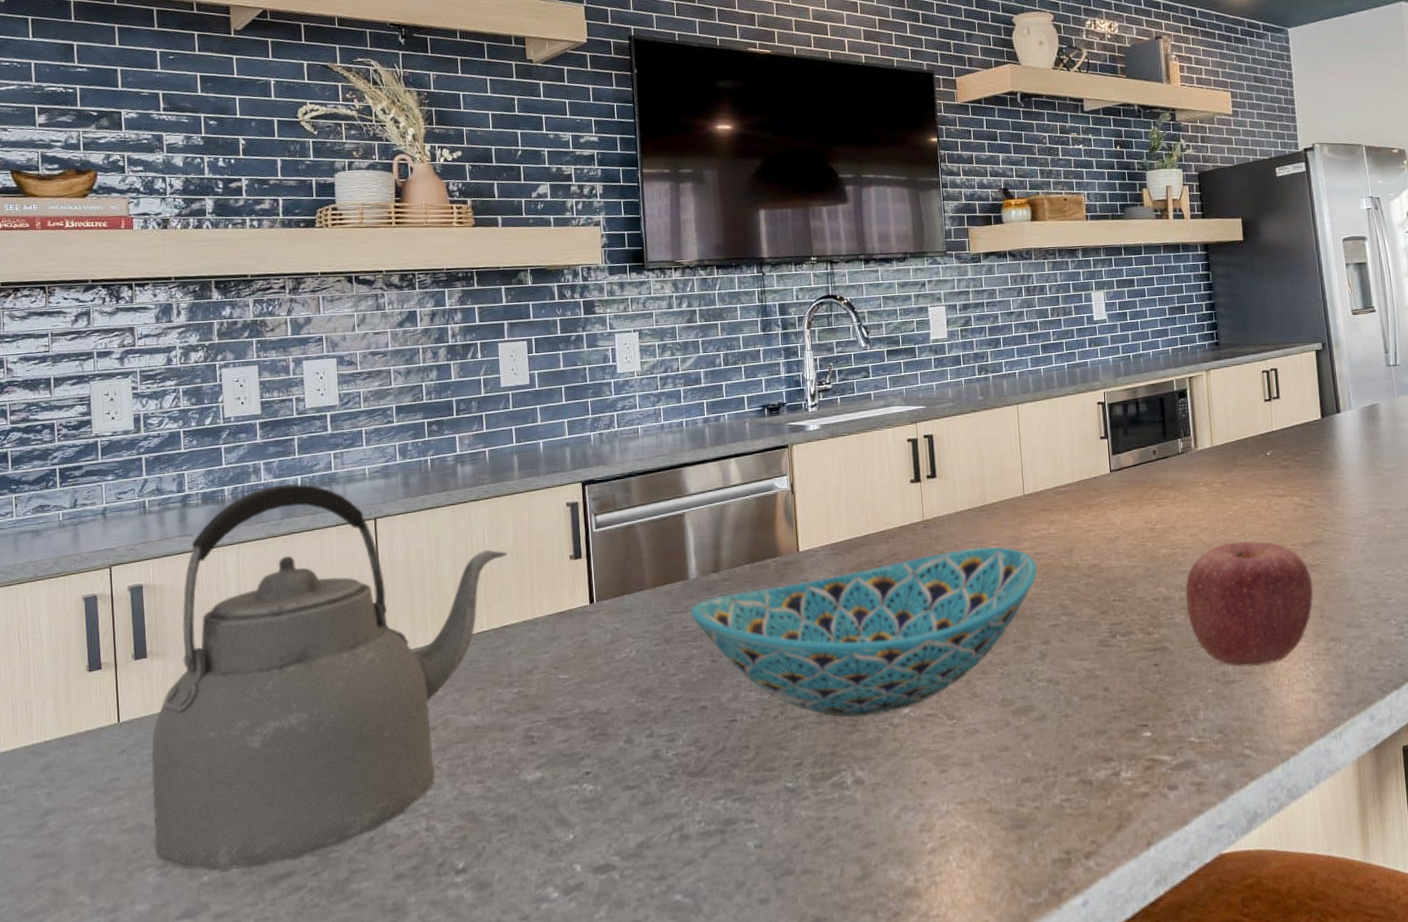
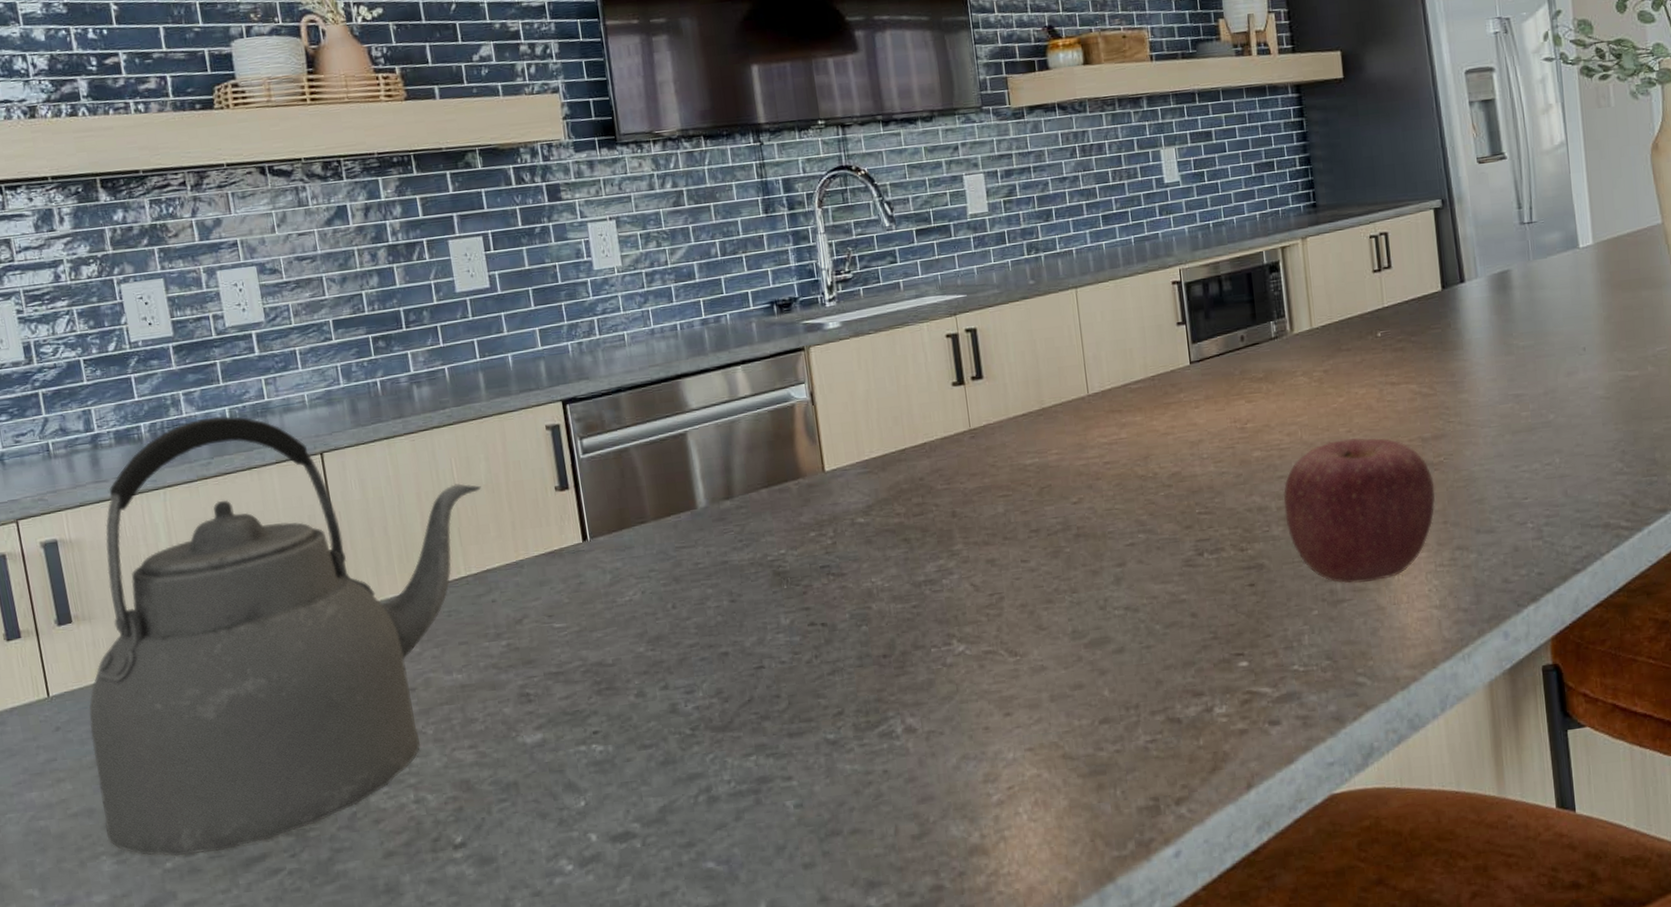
bowl: present [690,546,1038,717] -> none [701,456,1108,658]

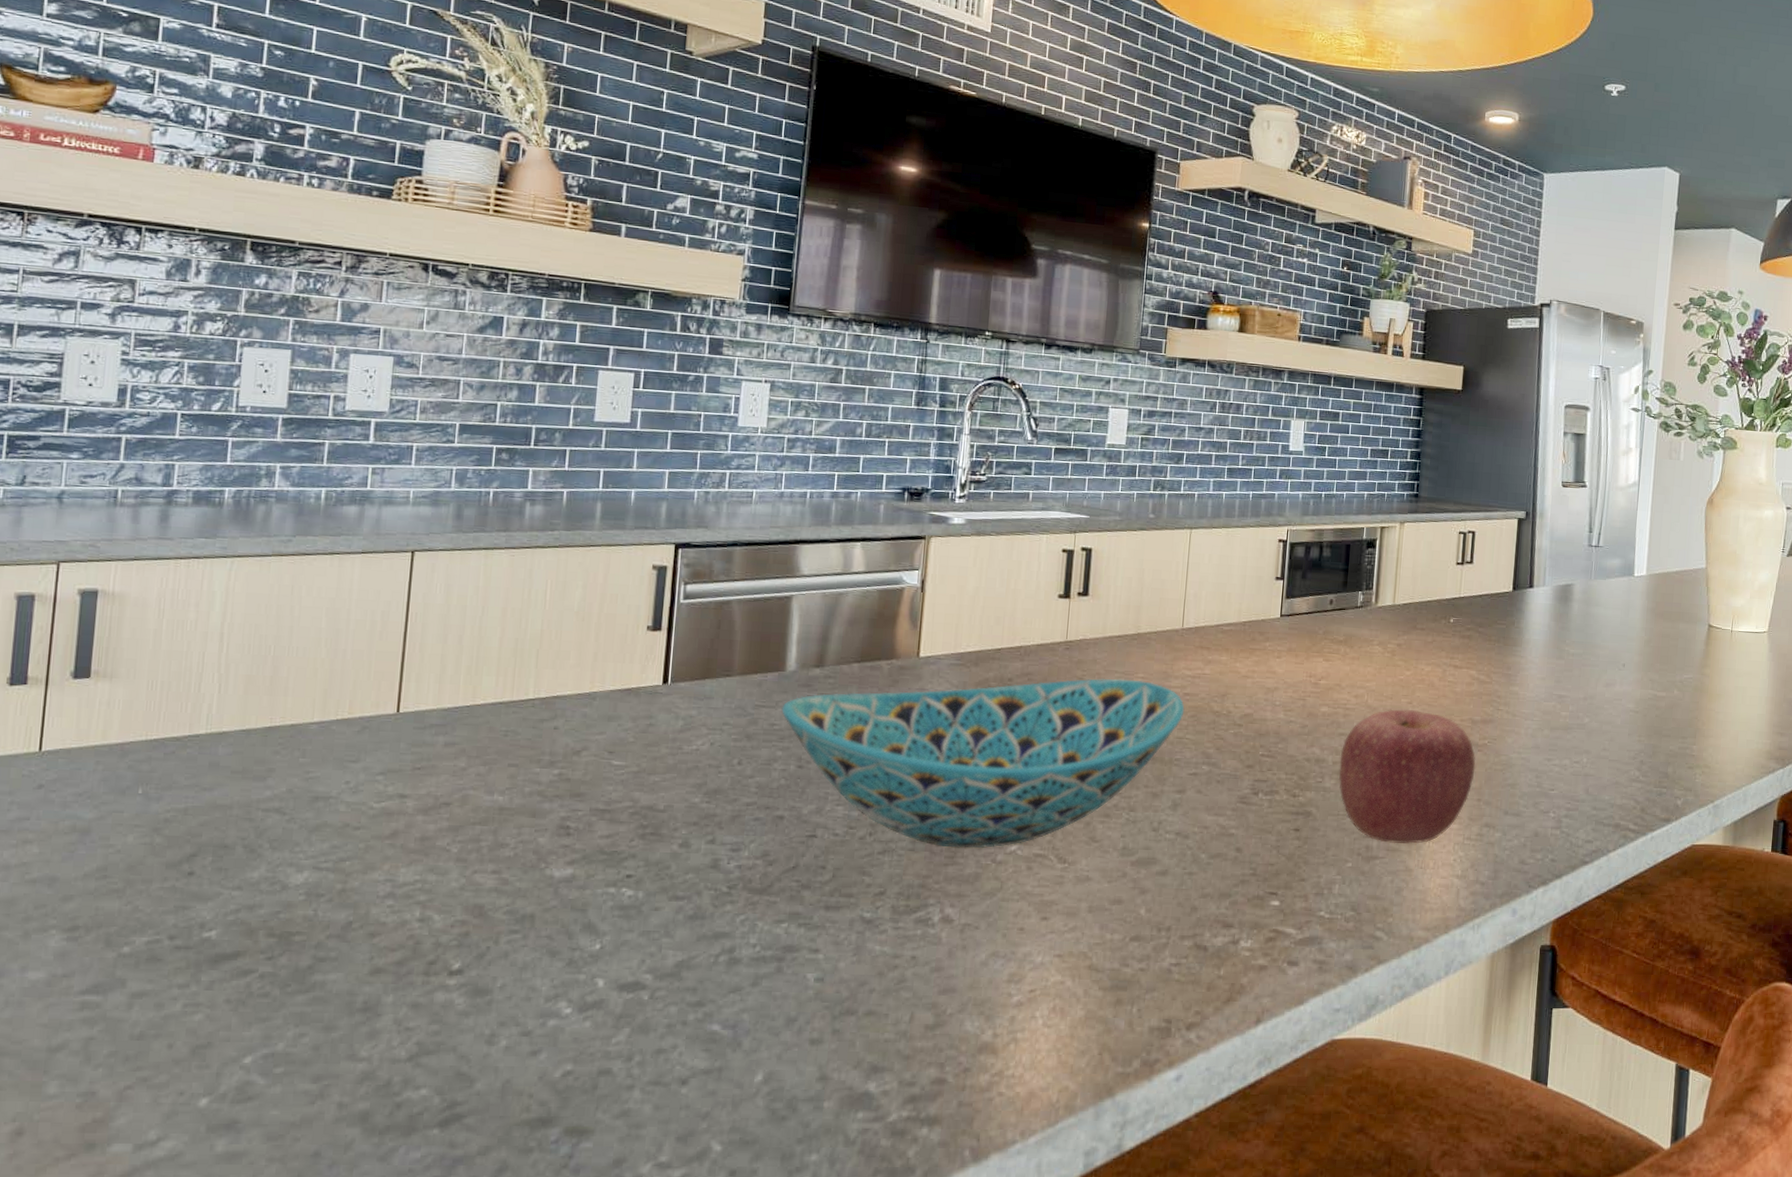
kettle: present [89,416,481,857] -> none [63,495,572,942]
bowl: none [701,456,1108,658] -> present [781,678,1185,849]

